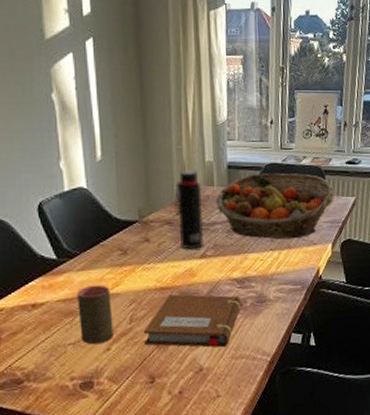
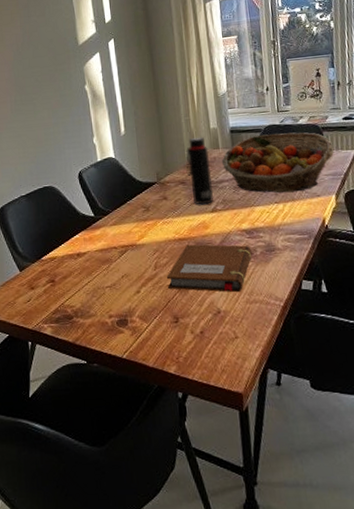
cup: present [77,285,114,345] -> none [111,237,142,288]

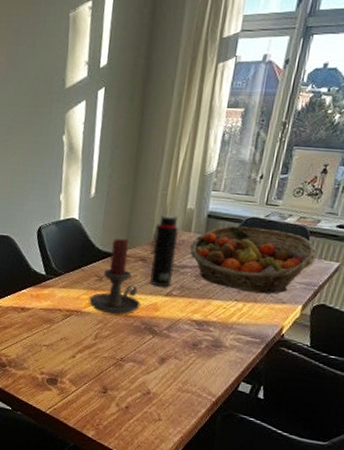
candle holder: none [141,166,191,242] -> present [89,238,141,315]
notebook: present [166,244,252,293] -> none [104,322,197,380]

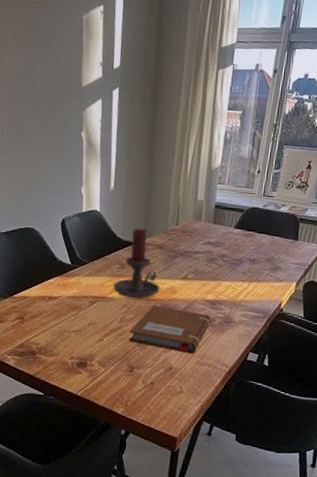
notebook: none [104,322,197,380] -> present [129,305,211,355]
water bottle: present [150,214,180,287] -> none [167,205,192,272]
fruit basket: present [189,226,317,294] -> none [201,215,306,274]

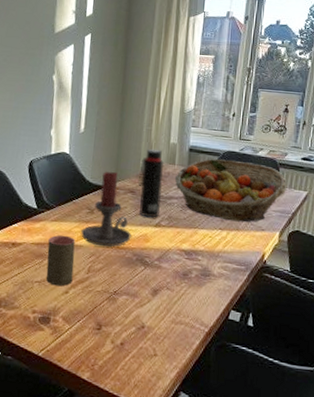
cup: none [82,289,108,335] -> present [46,235,76,287]
notebook: present [129,305,211,355] -> none [97,254,187,311]
water bottle: none [167,205,192,272] -> present [138,148,165,218]
fruit basket: none [201,215,306,274] -> present [174,159,288,222]

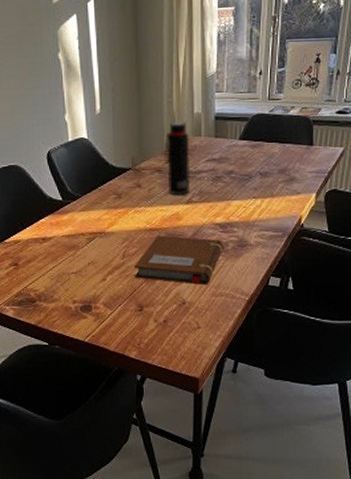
cup: present [46,235,76,287] -> none [79,224,109,275]
candle holder: present [81,171,131,247] -> none [111,151,163,231]
notebook: none [97,254,187,311] -> present [134,235,223,285]
fruit basket: present [174,159,288,222] -> none [202,123,322,188]

